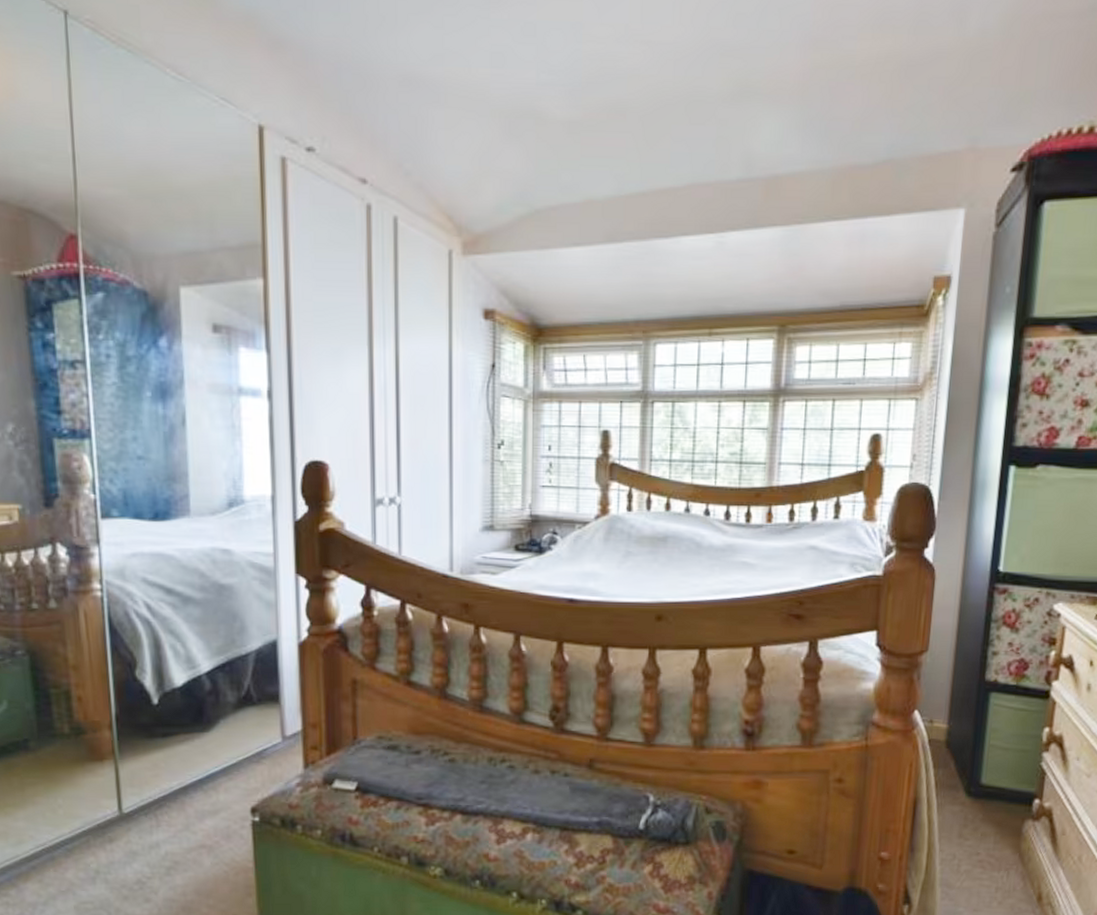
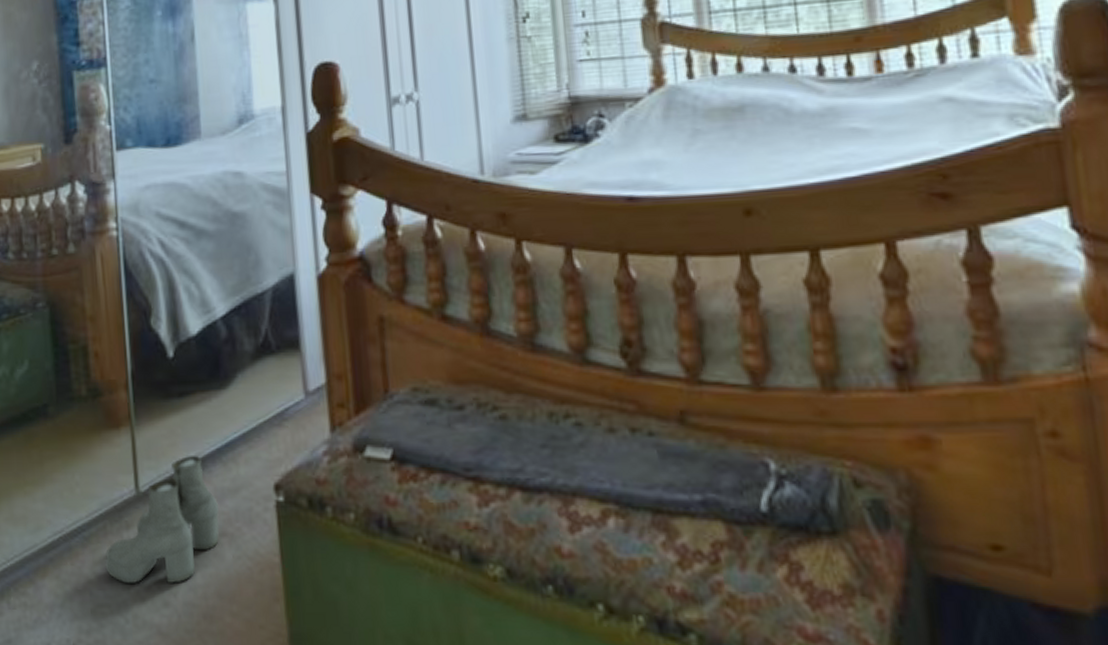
boots: none [88,785,199,886] -> present [105,456,219,584]

